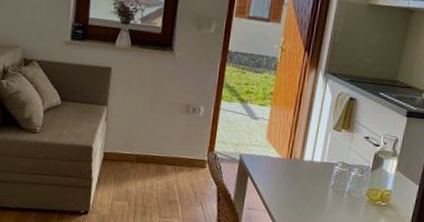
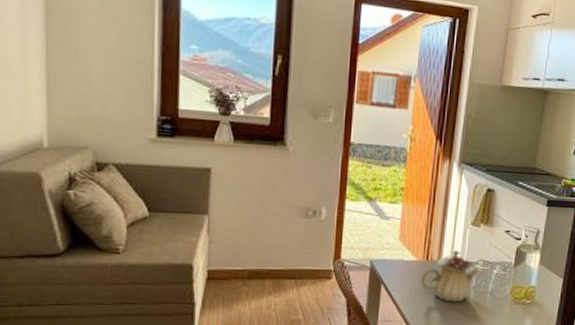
teapot: none [283,151,339,199] -> present [420,250,480,303]

